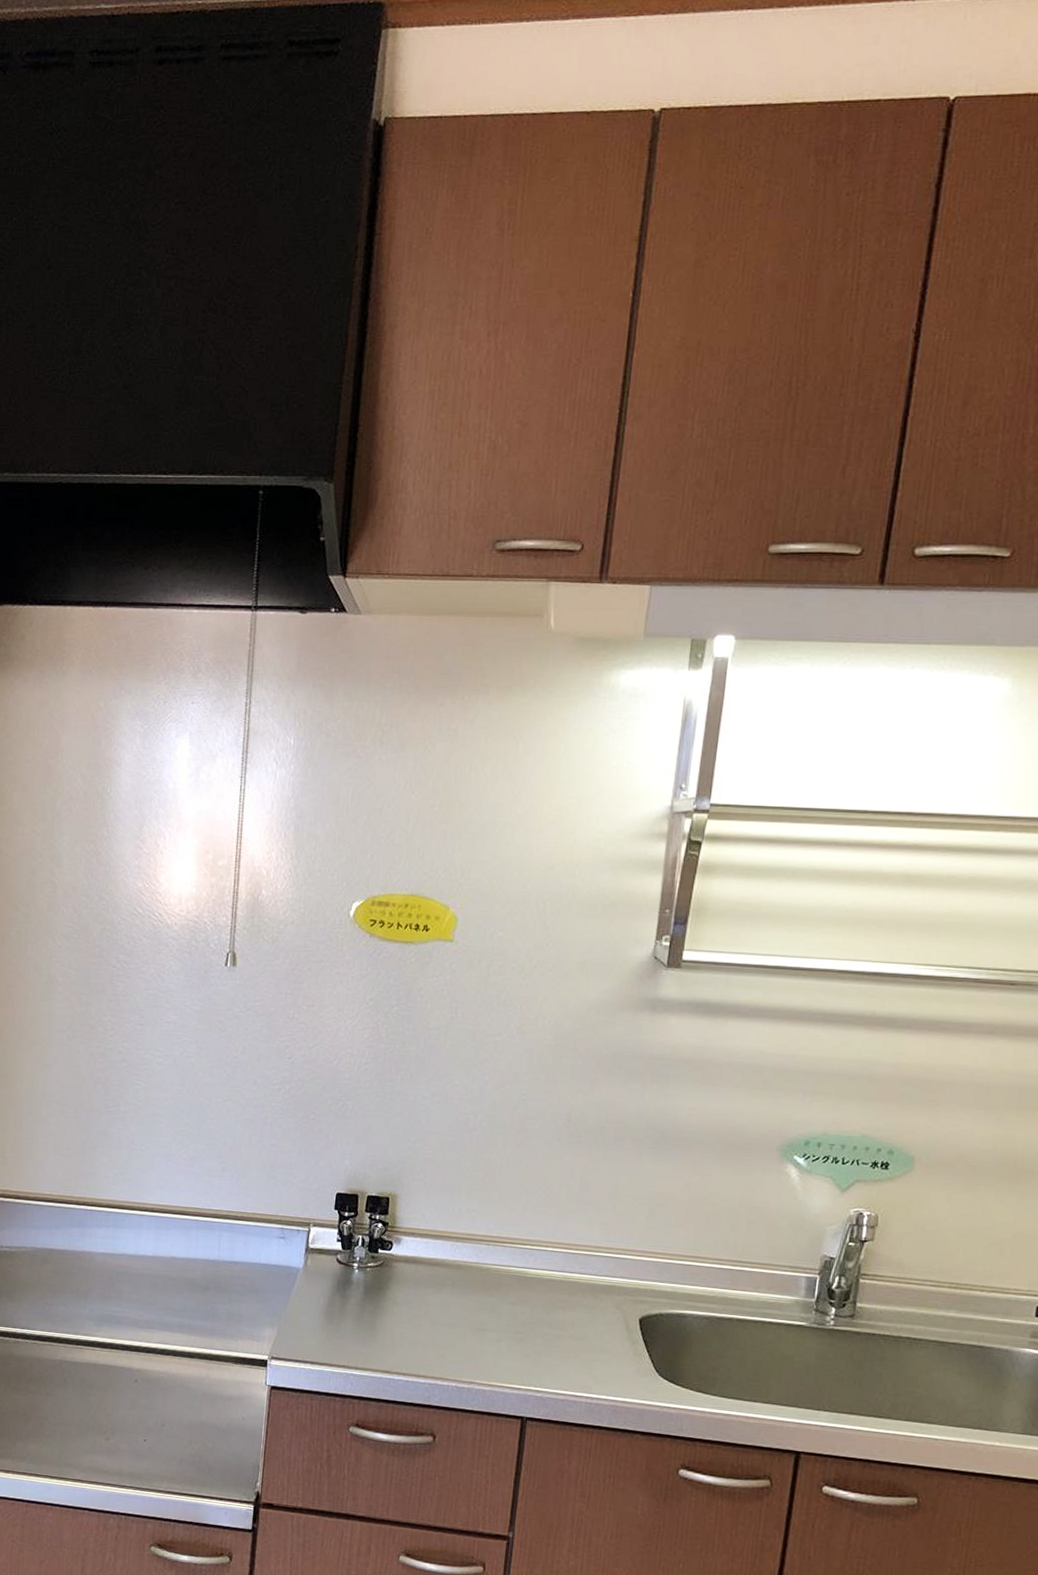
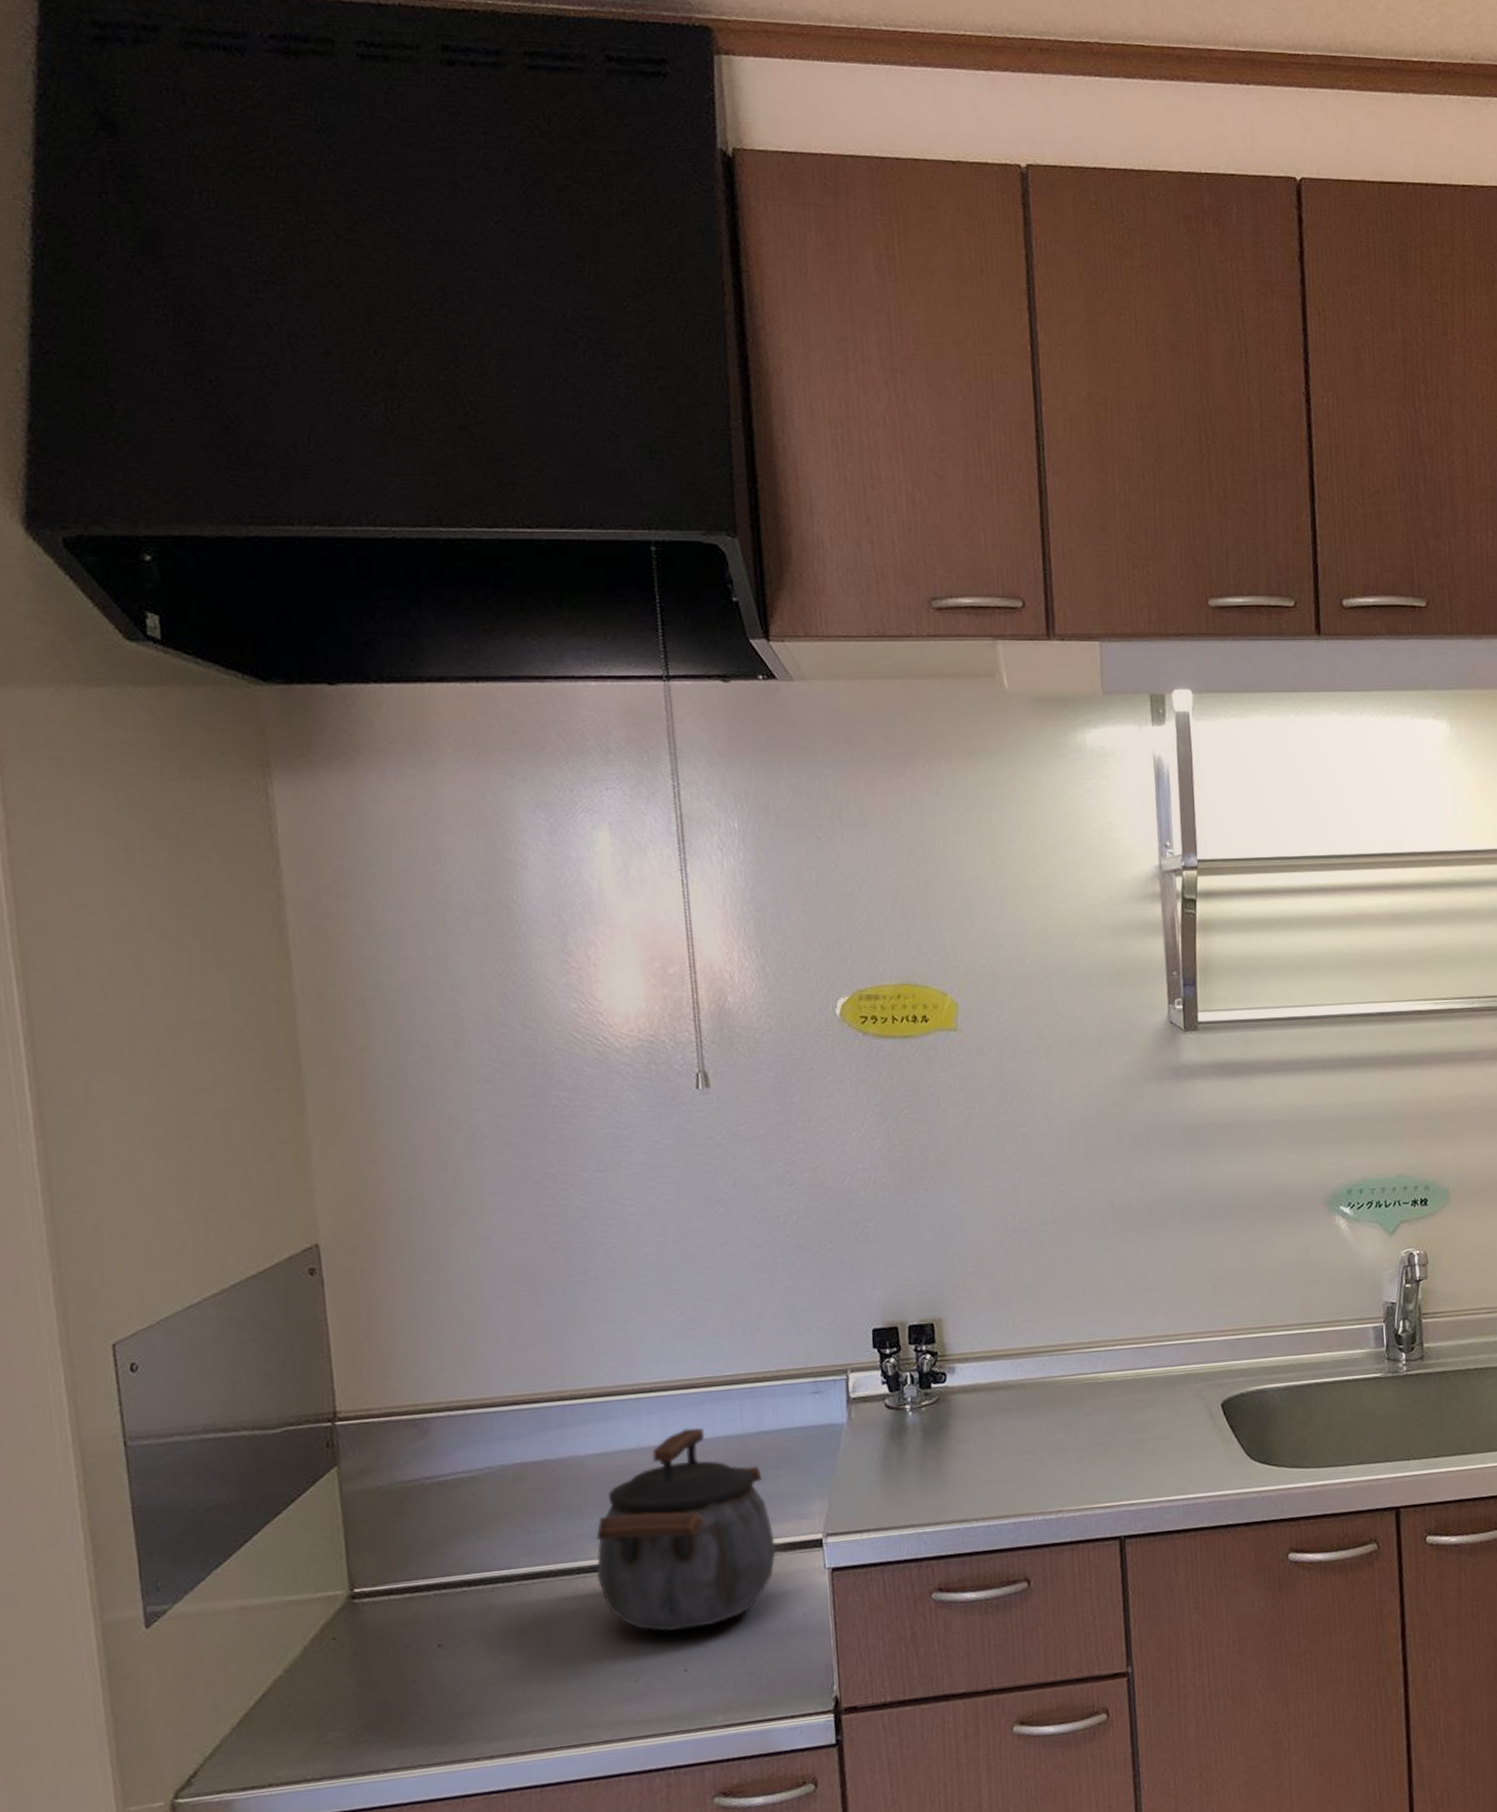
kettle: none [90,1246,230,1409] -> present [596,1428,776,1631]

